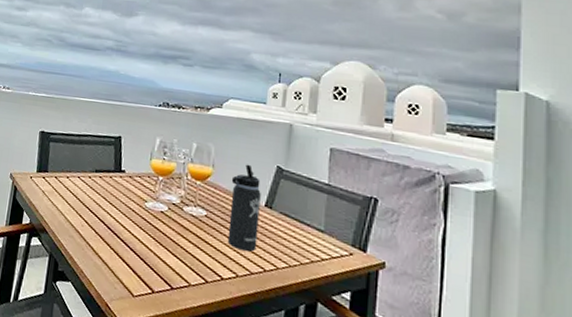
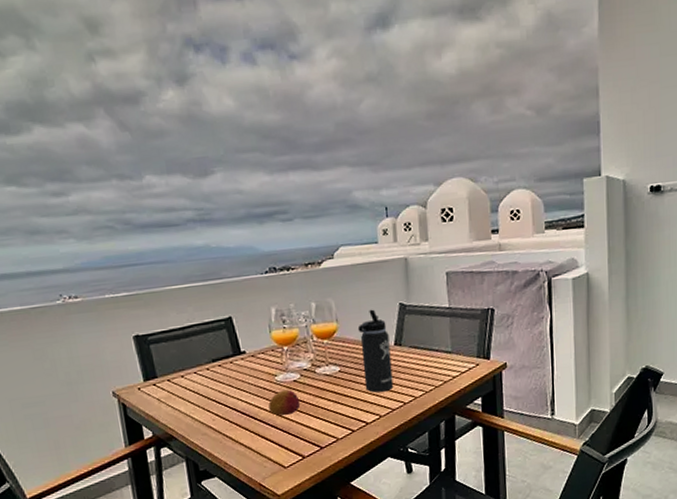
fruit: none [132,217,163,245] -> present [268,389,301,416]

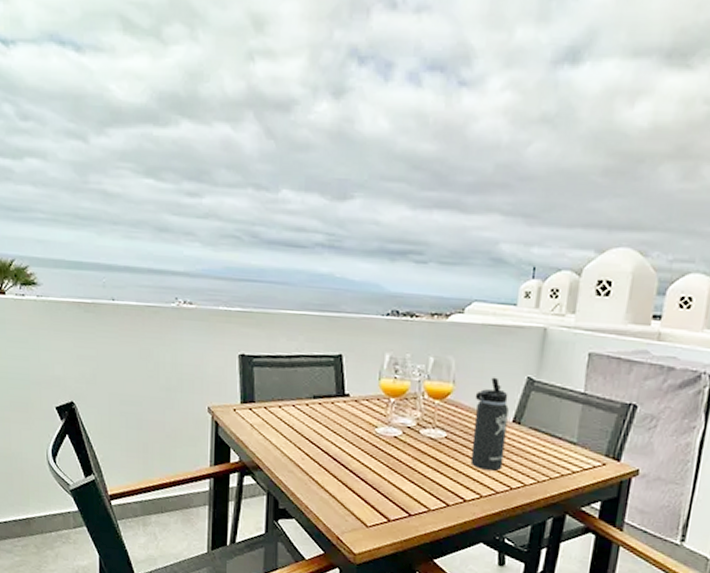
fruit: present [268,389,301,416] -> none [362,444,397,473]

